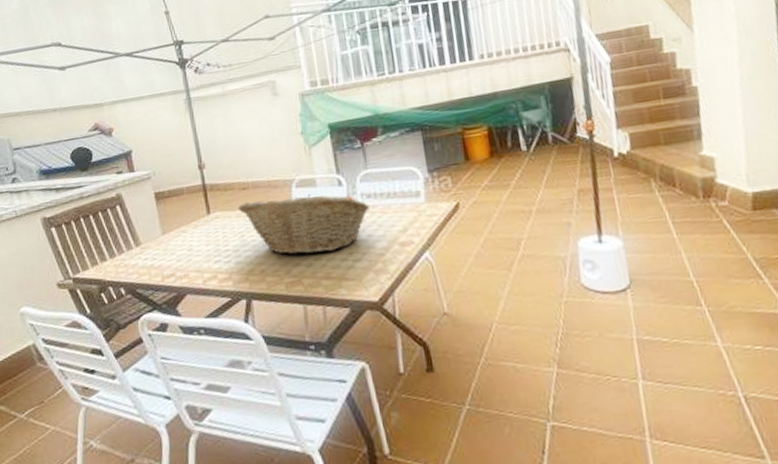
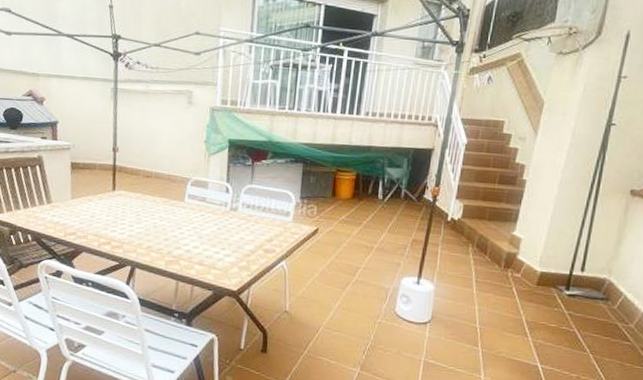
fruit basket: present [238,194,371,255] -> none [139,188,248,244]

